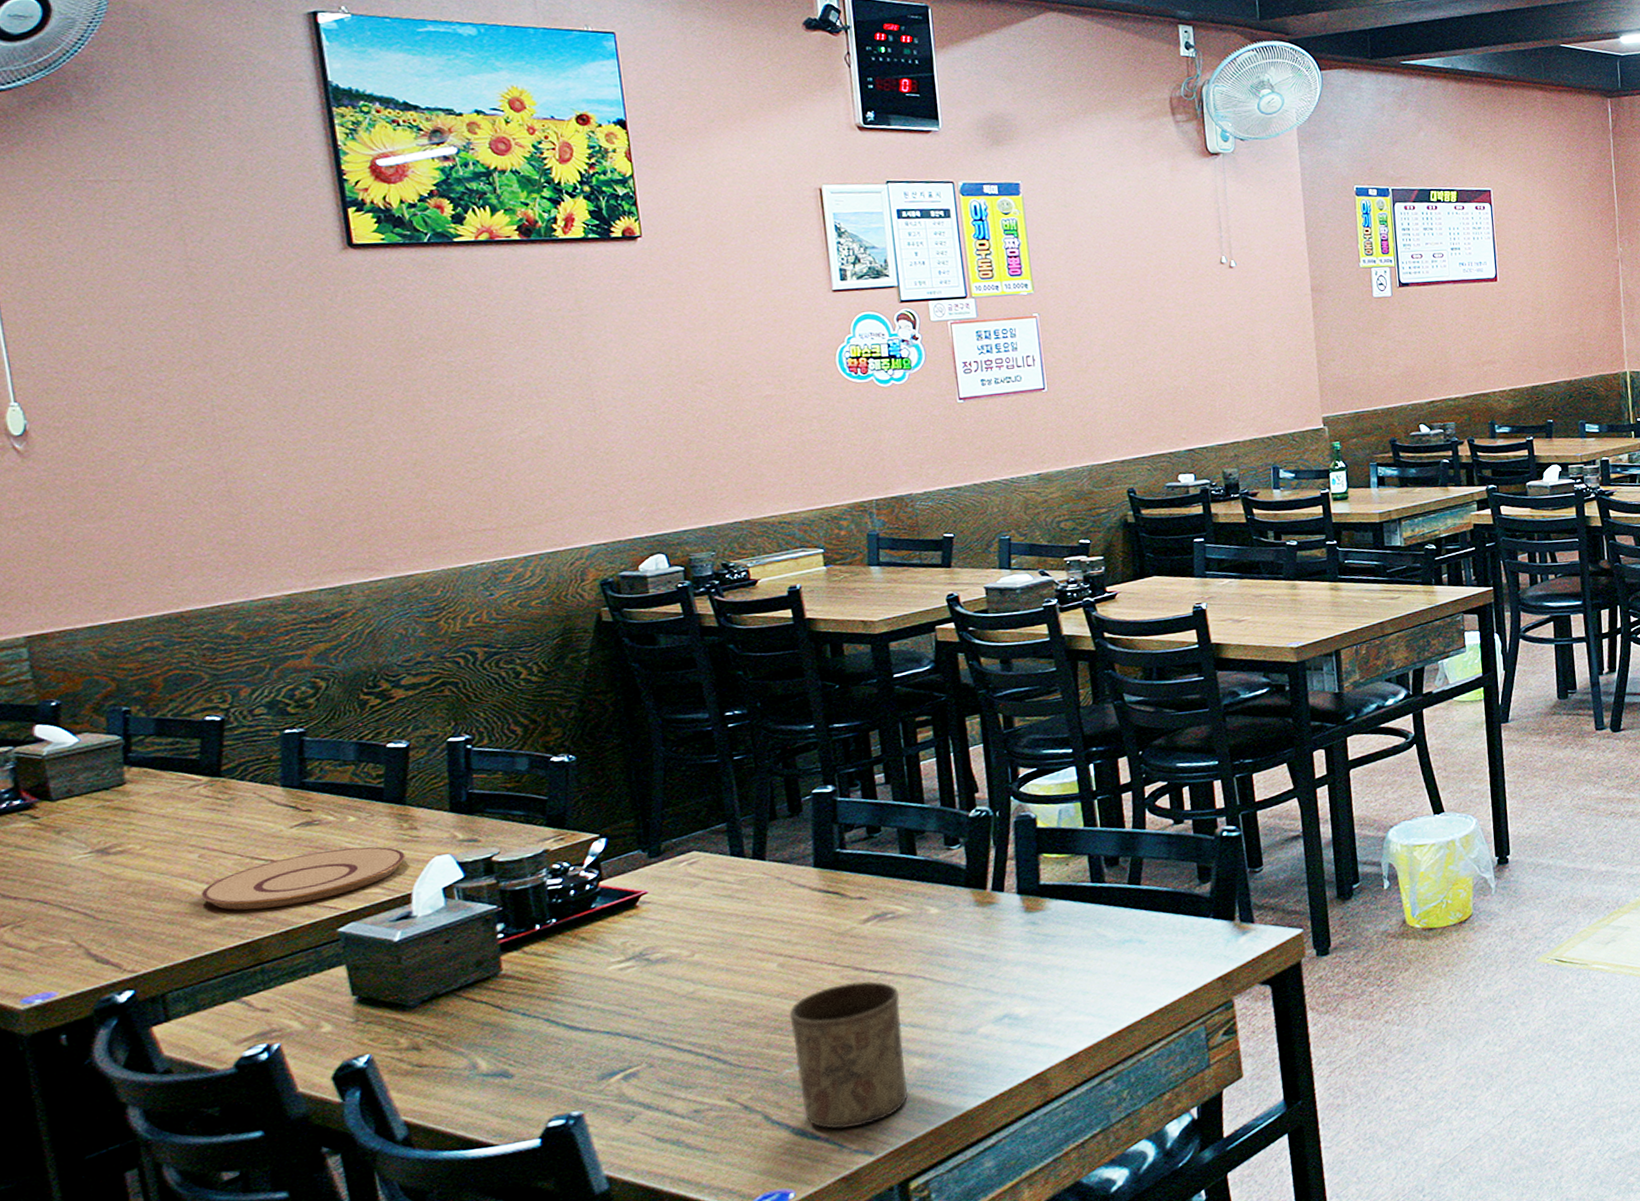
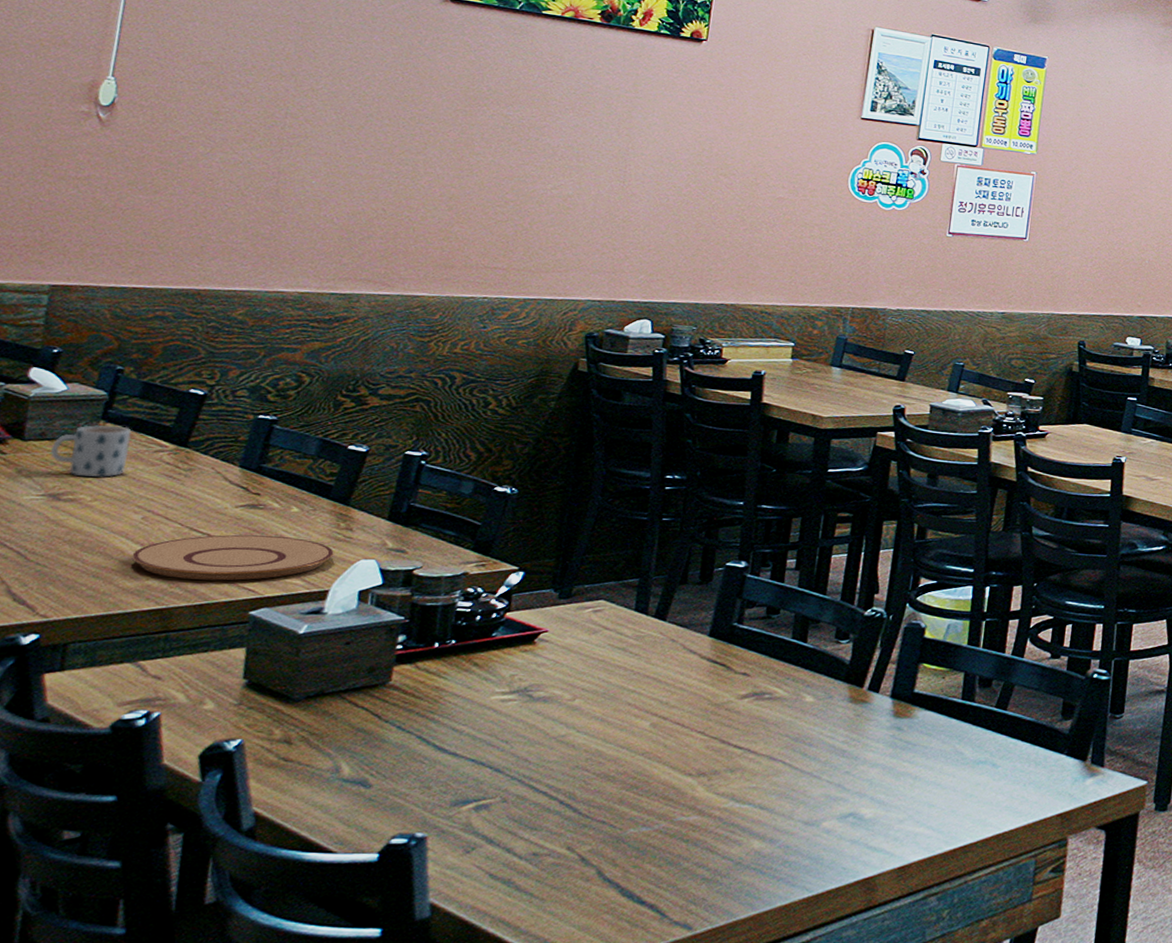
mug: none [83,767,166,827] -> present [51,424,132,478]
cup: present [789,981,908,1129] -> none [637,754,757,899]

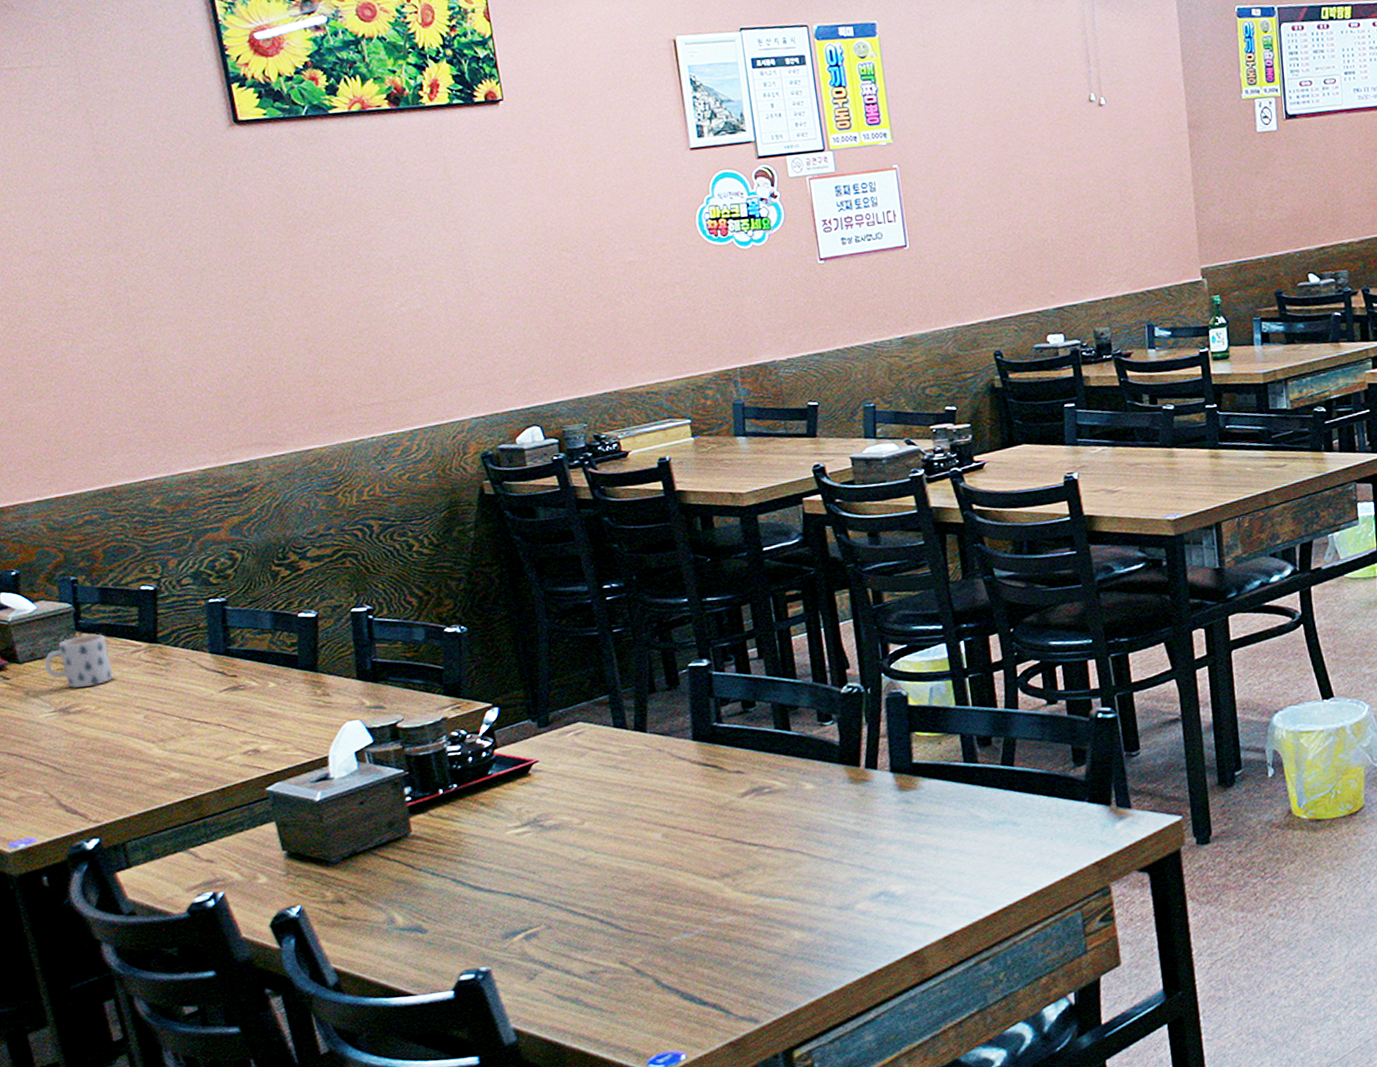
plate: present [132,534,334,581] -> none [148,711,321,768]

